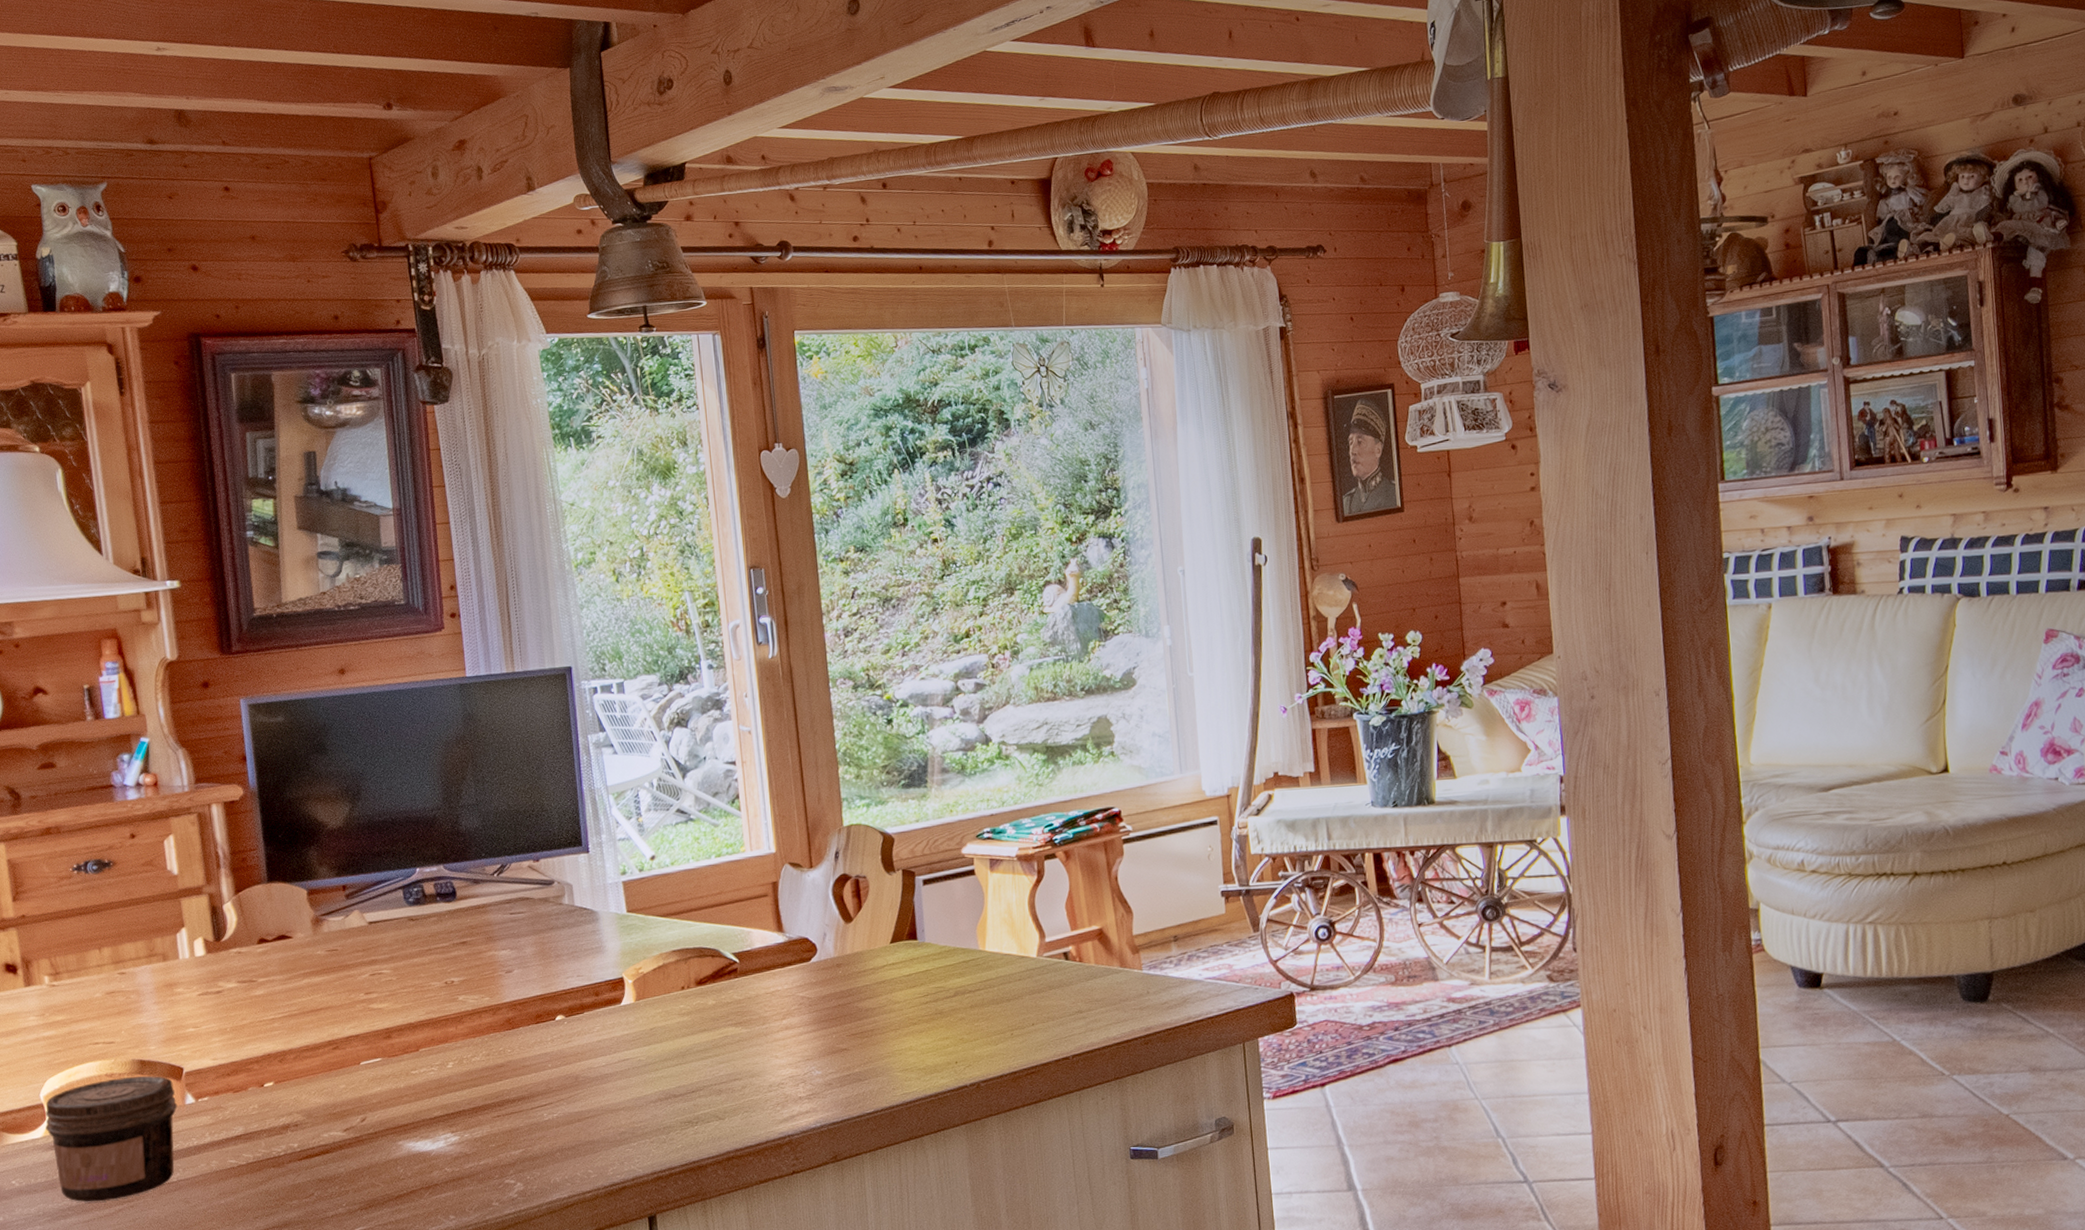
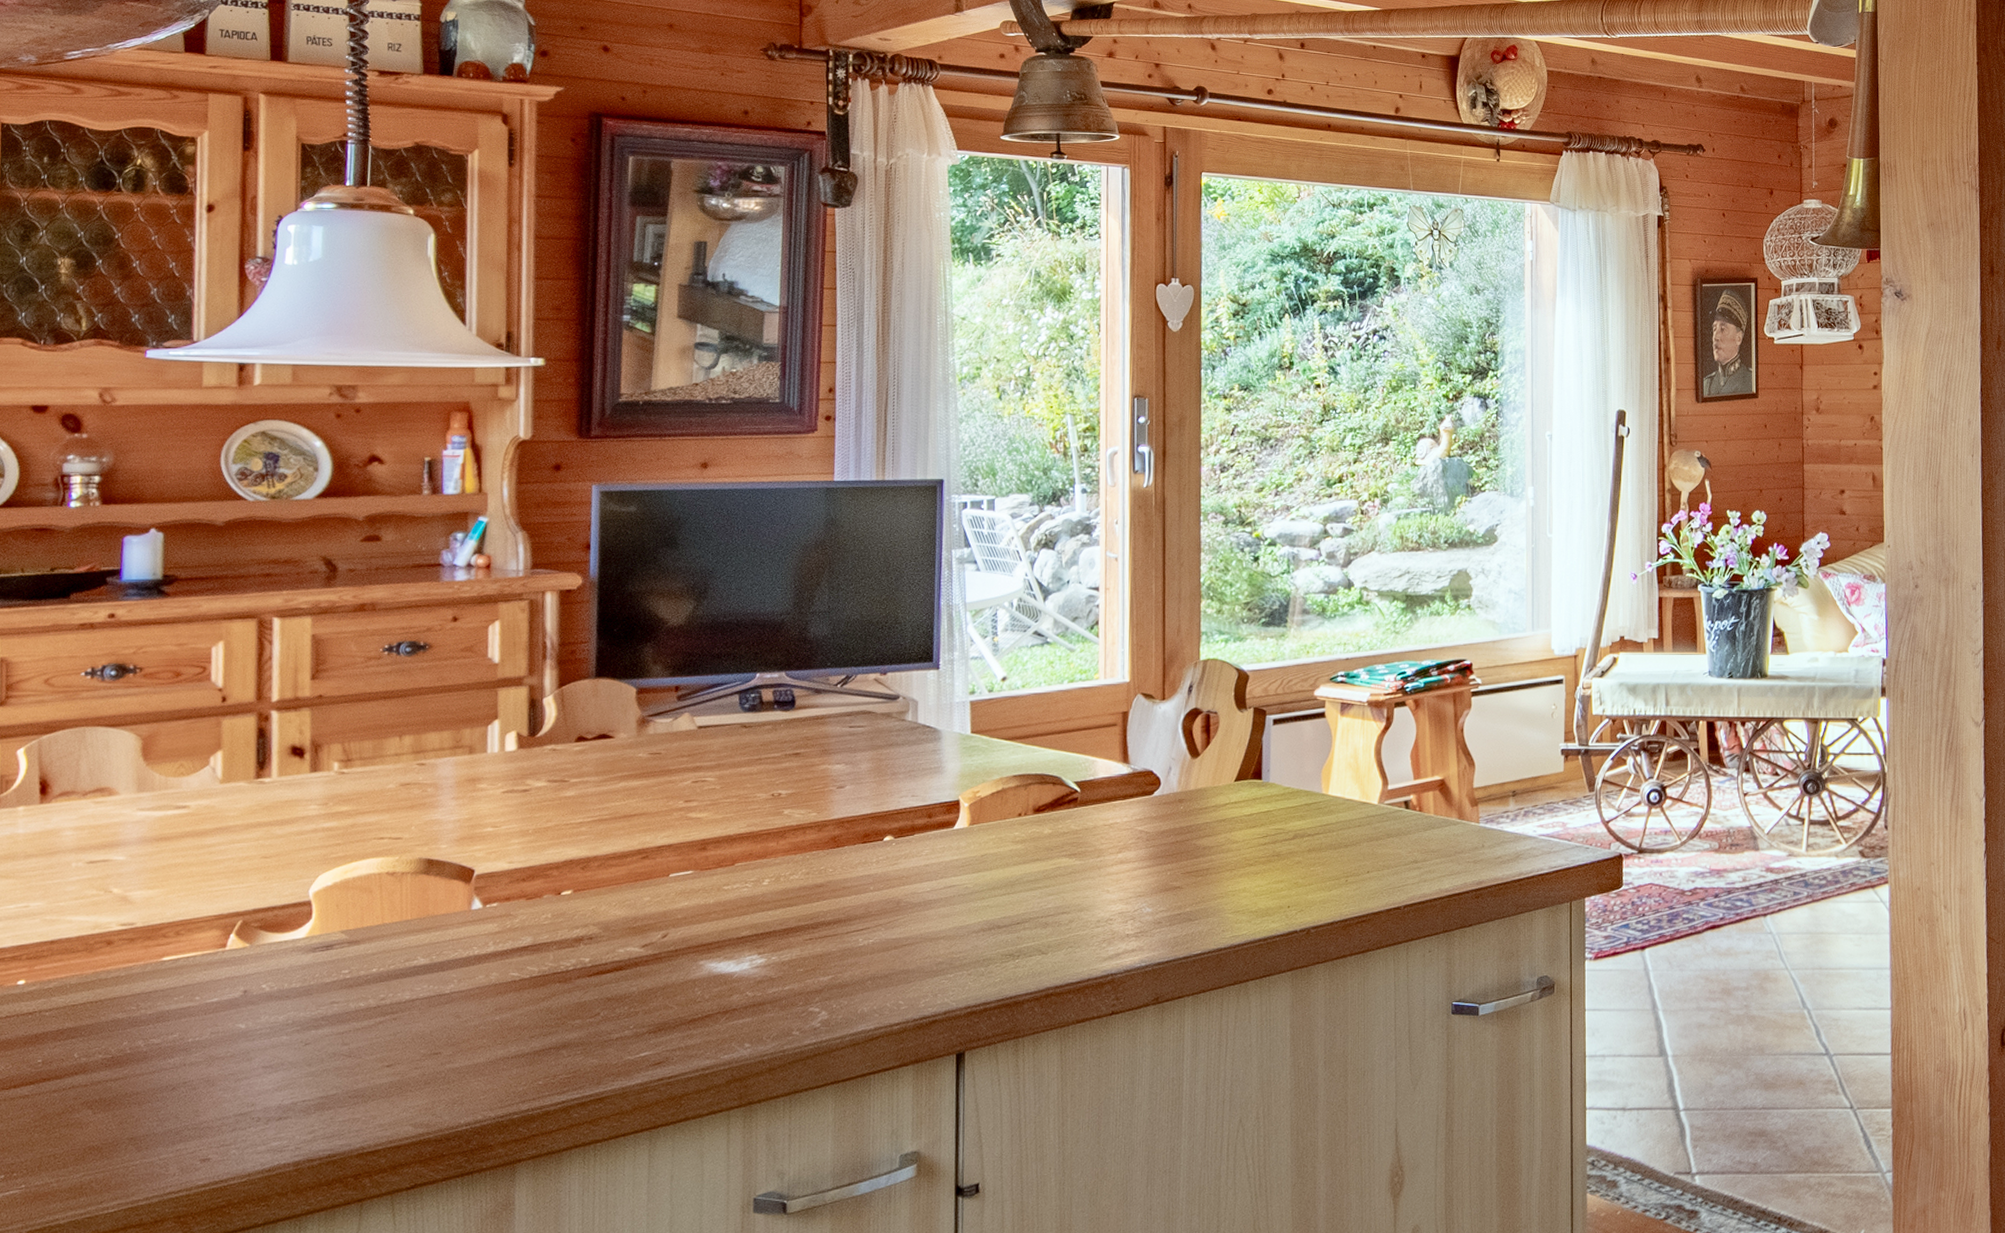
jar: present [46,1076,178,1202] -> none [310,877,463,1011]

